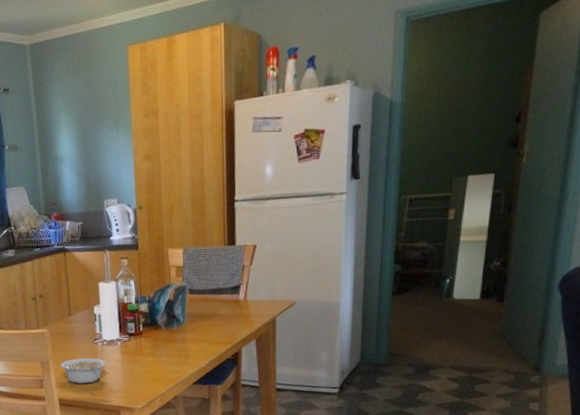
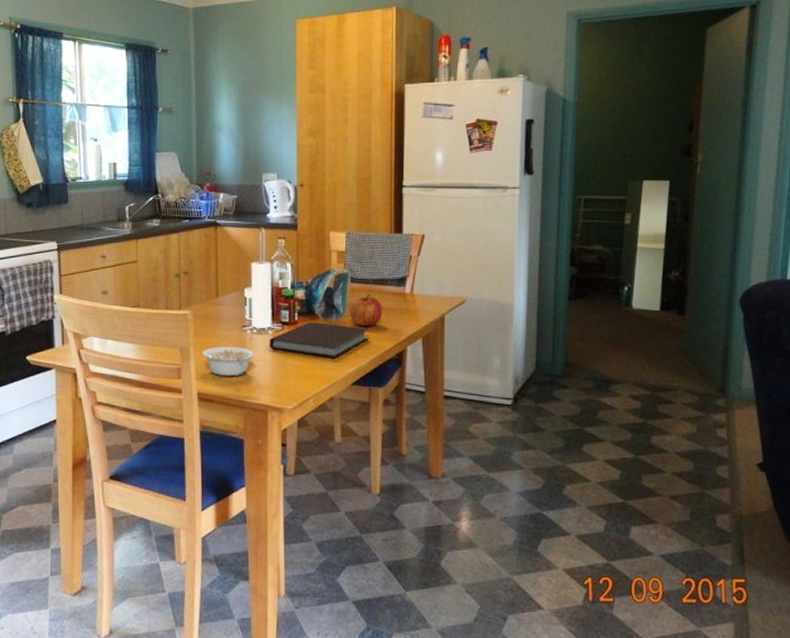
notebook: none [118,331,207,362] -> present [269,321,369,358]
apple: none [188,303,219,332] -> present [349,294,383,326]

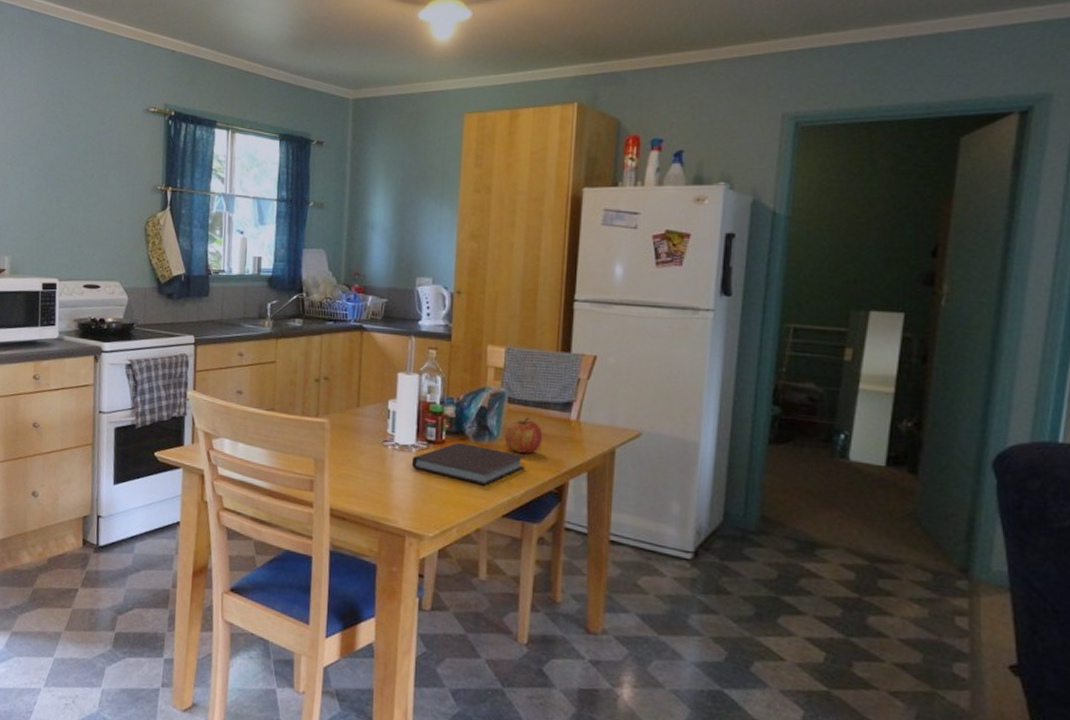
legume: present [201,346,255,377] -> none [337,460,395,495]

